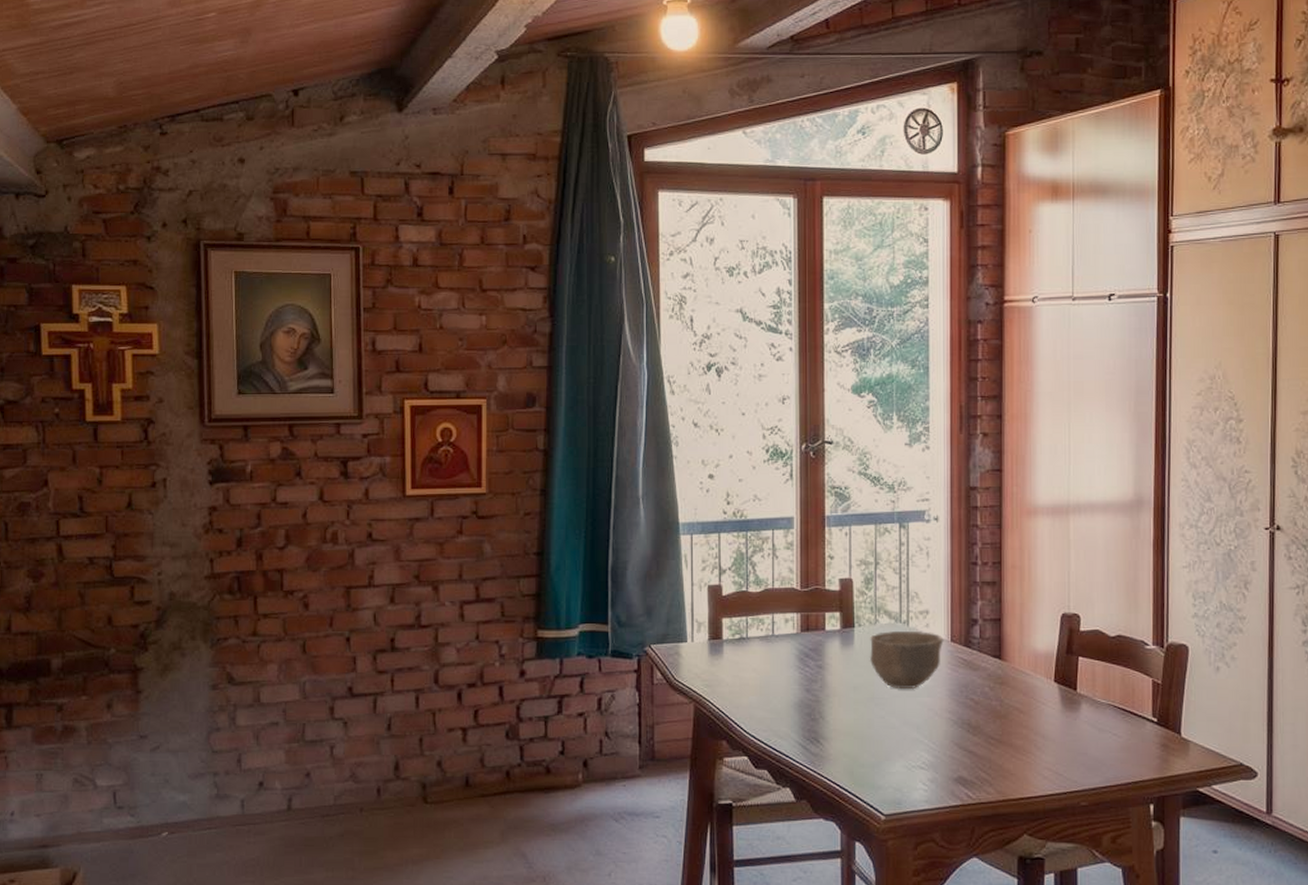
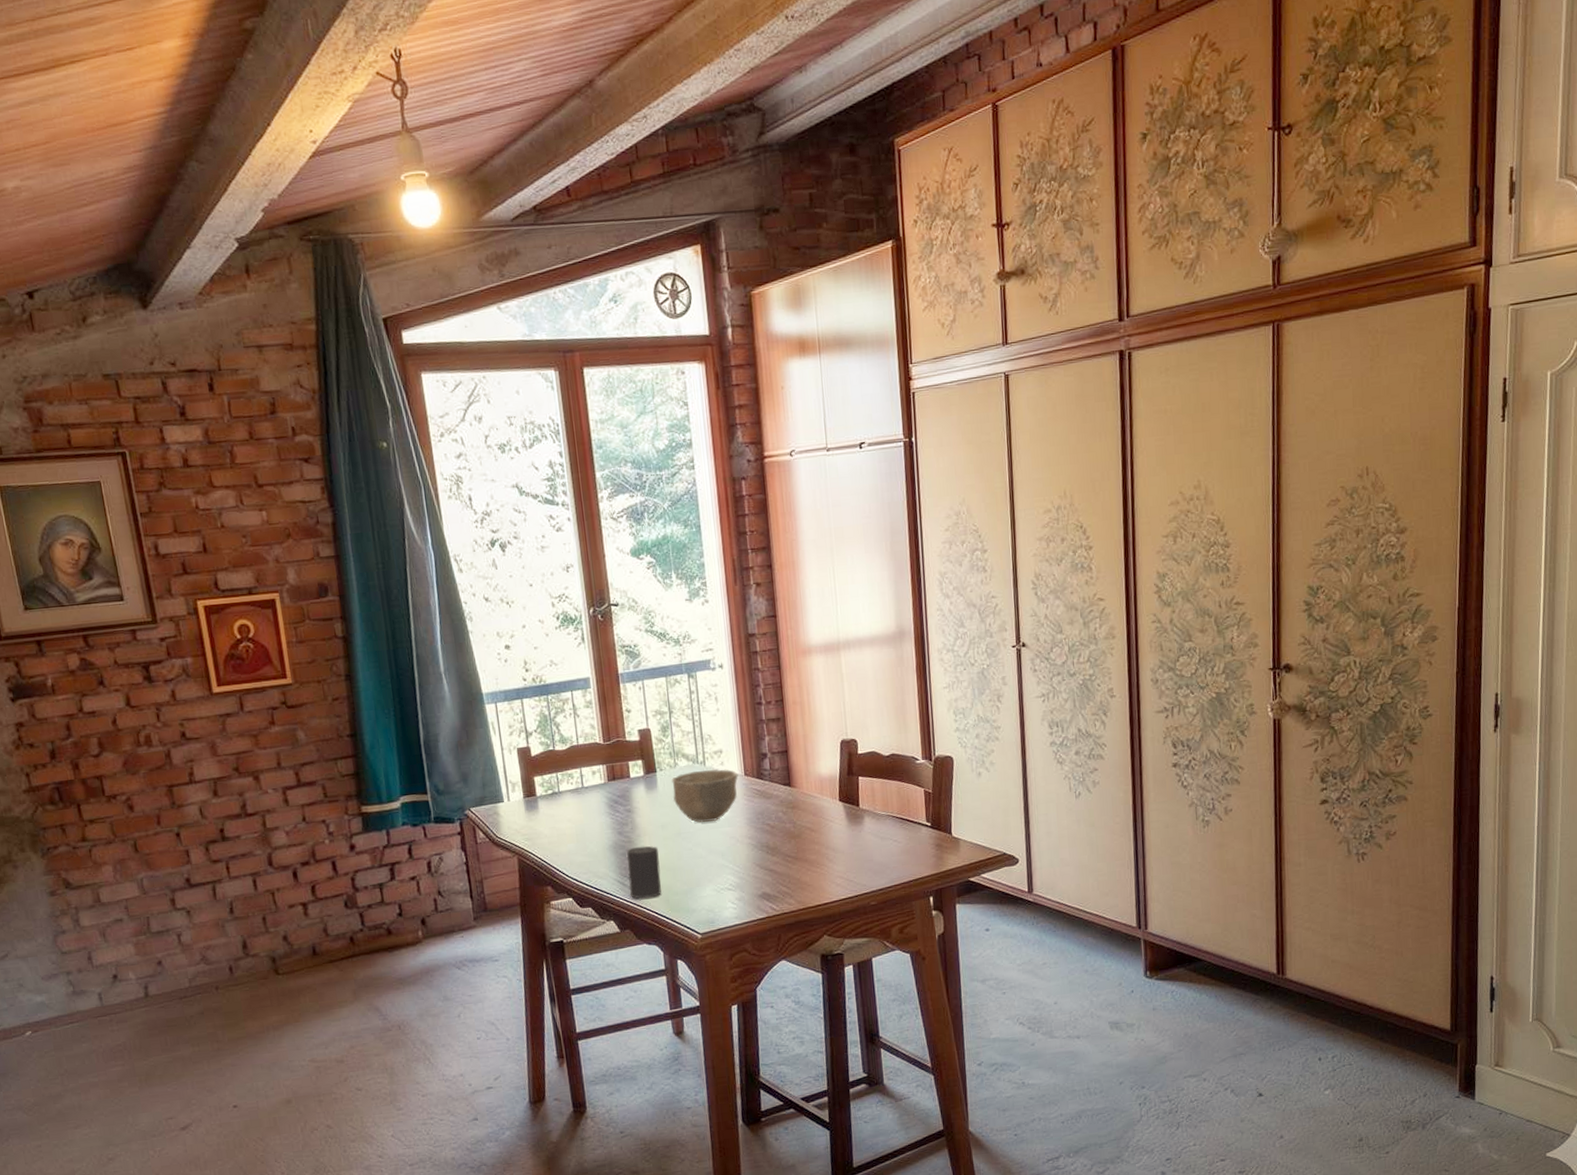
cup: none [810,707,847,767] -> present [627,845,662,899]

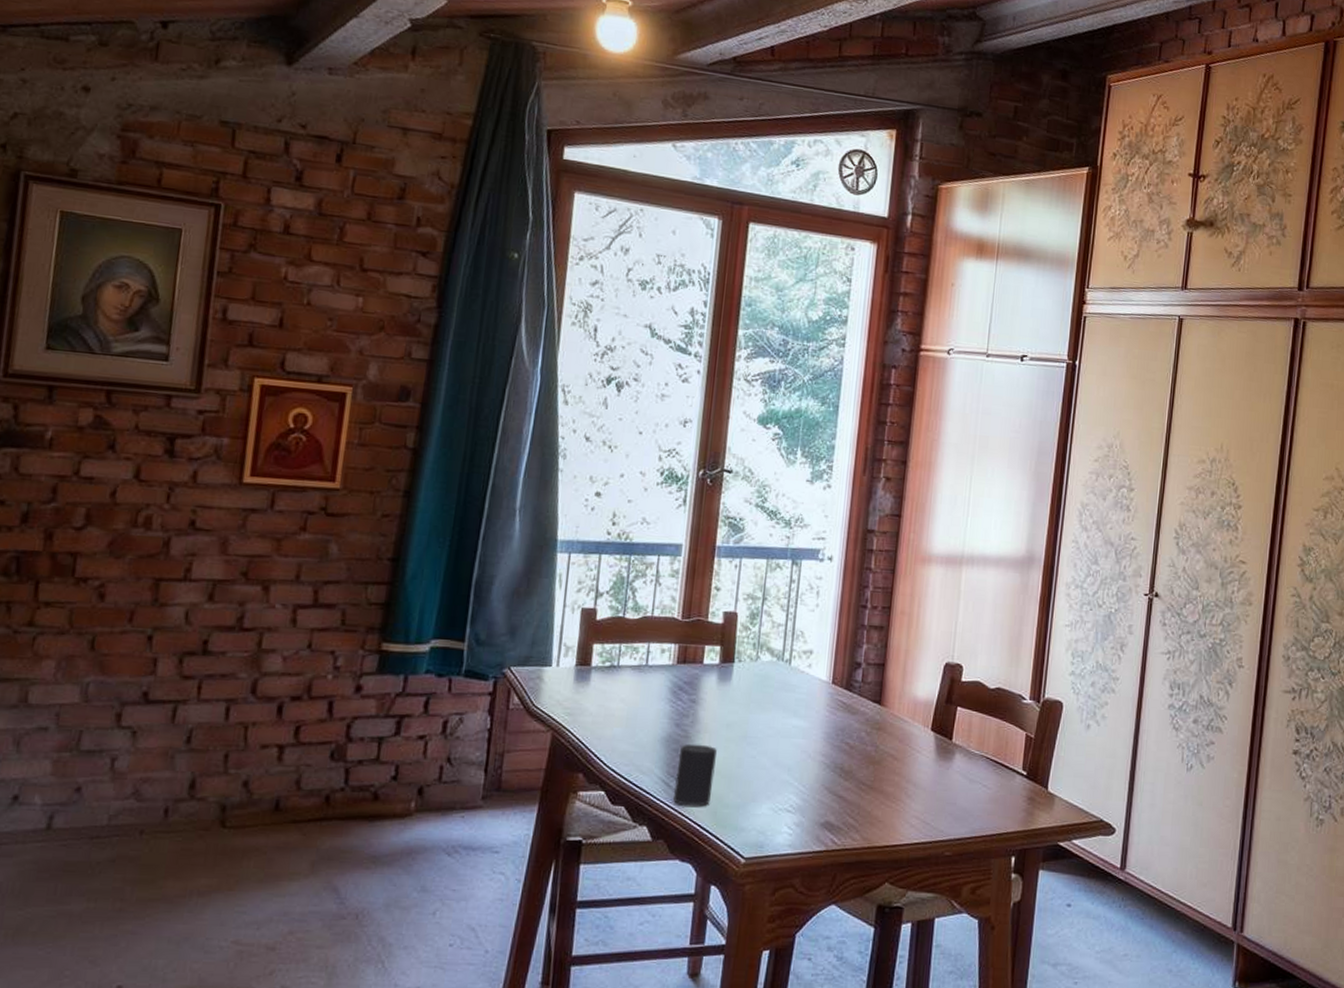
bowl: present [672,769,738,823] -> none [747,669,825,729]

